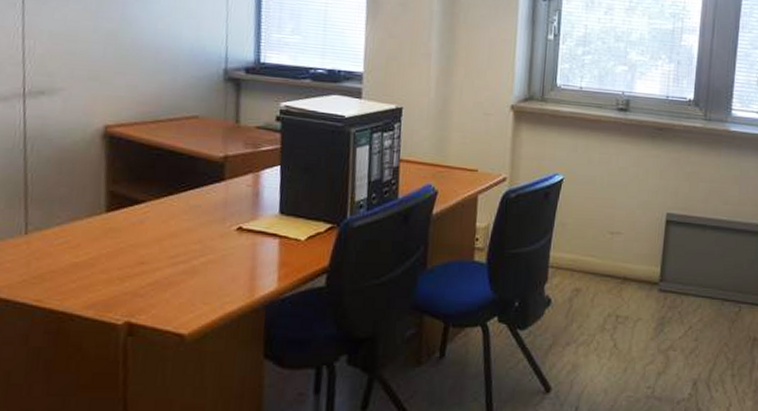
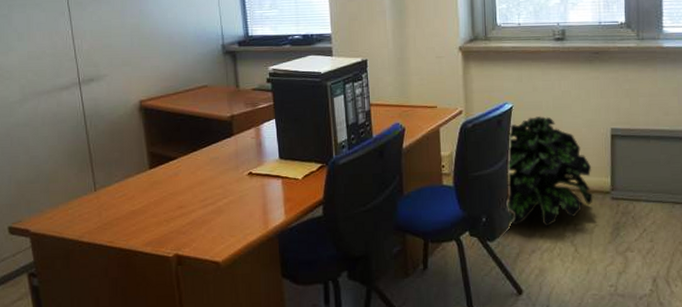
potted plant: none [542,191,642,318] -> present [505,115,593,227]

